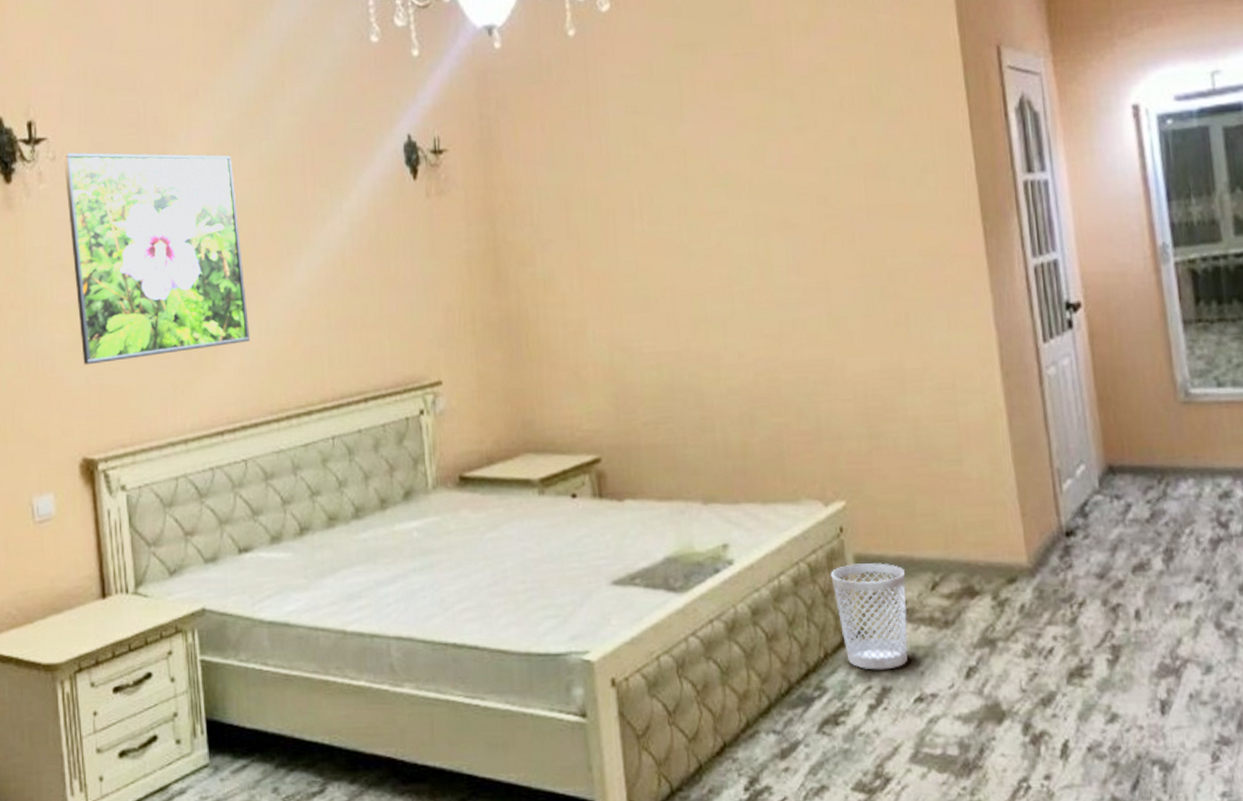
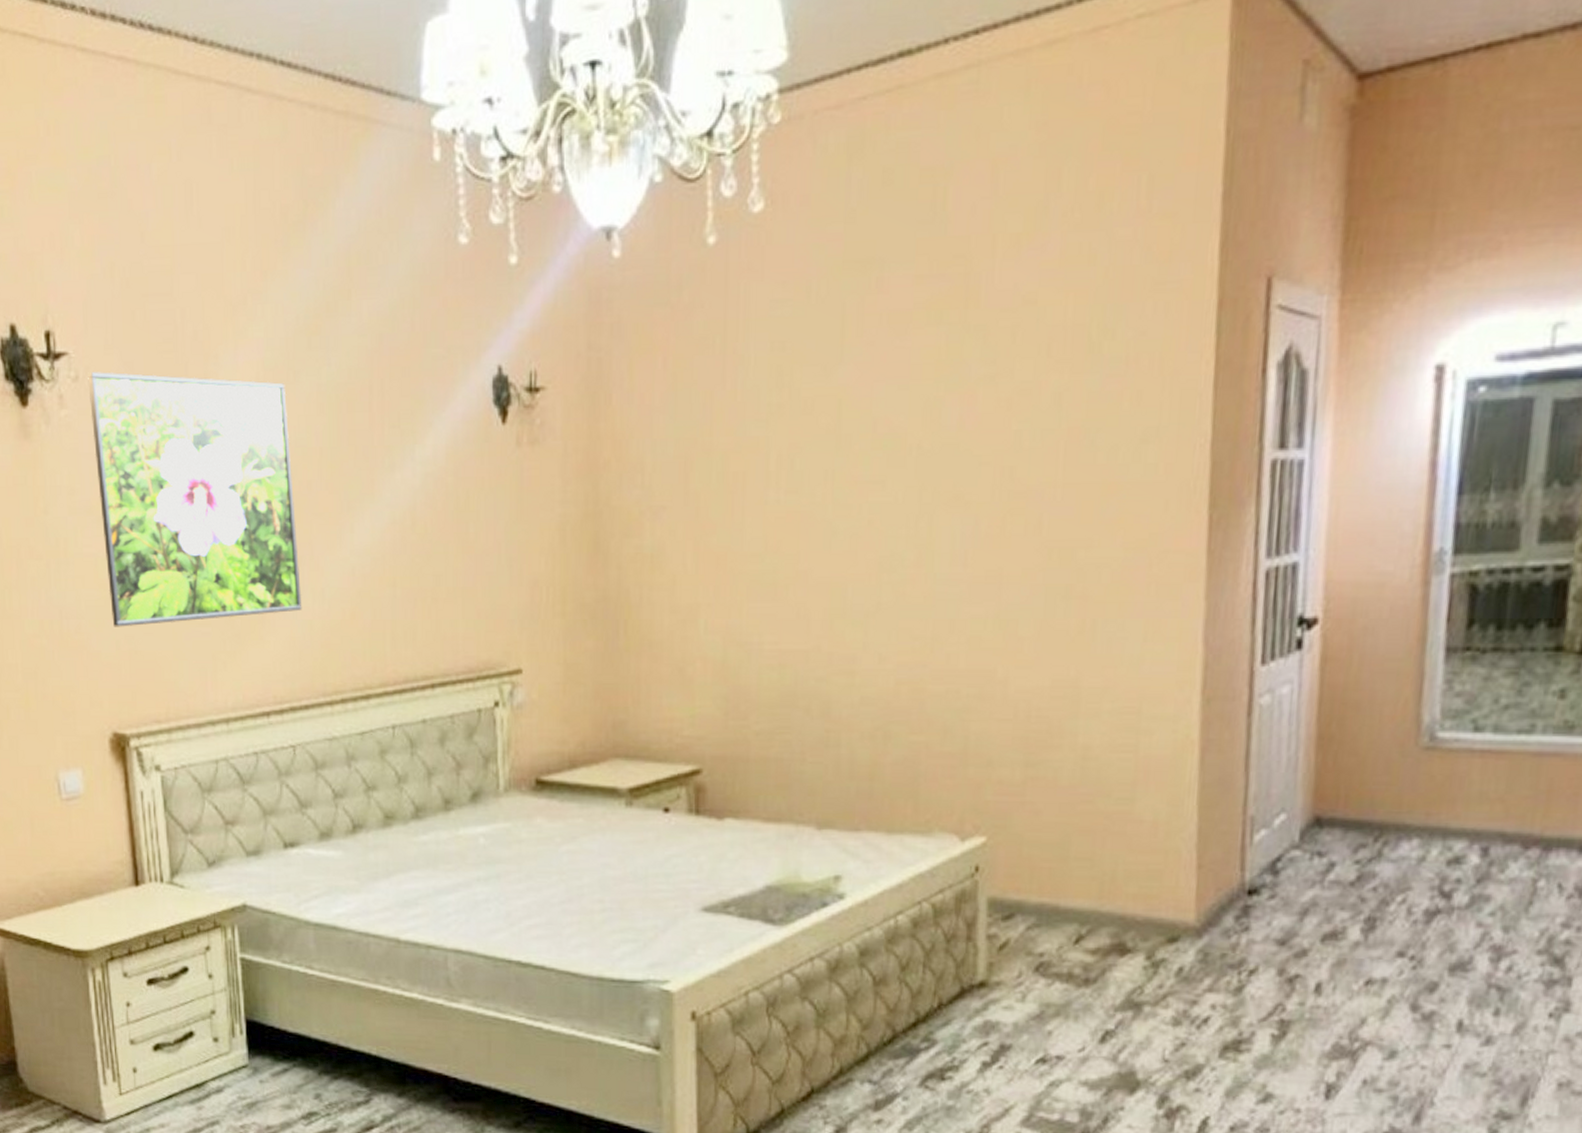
wastebasket: present [830,563,909,670] -> none [957,908,1046,1026]

